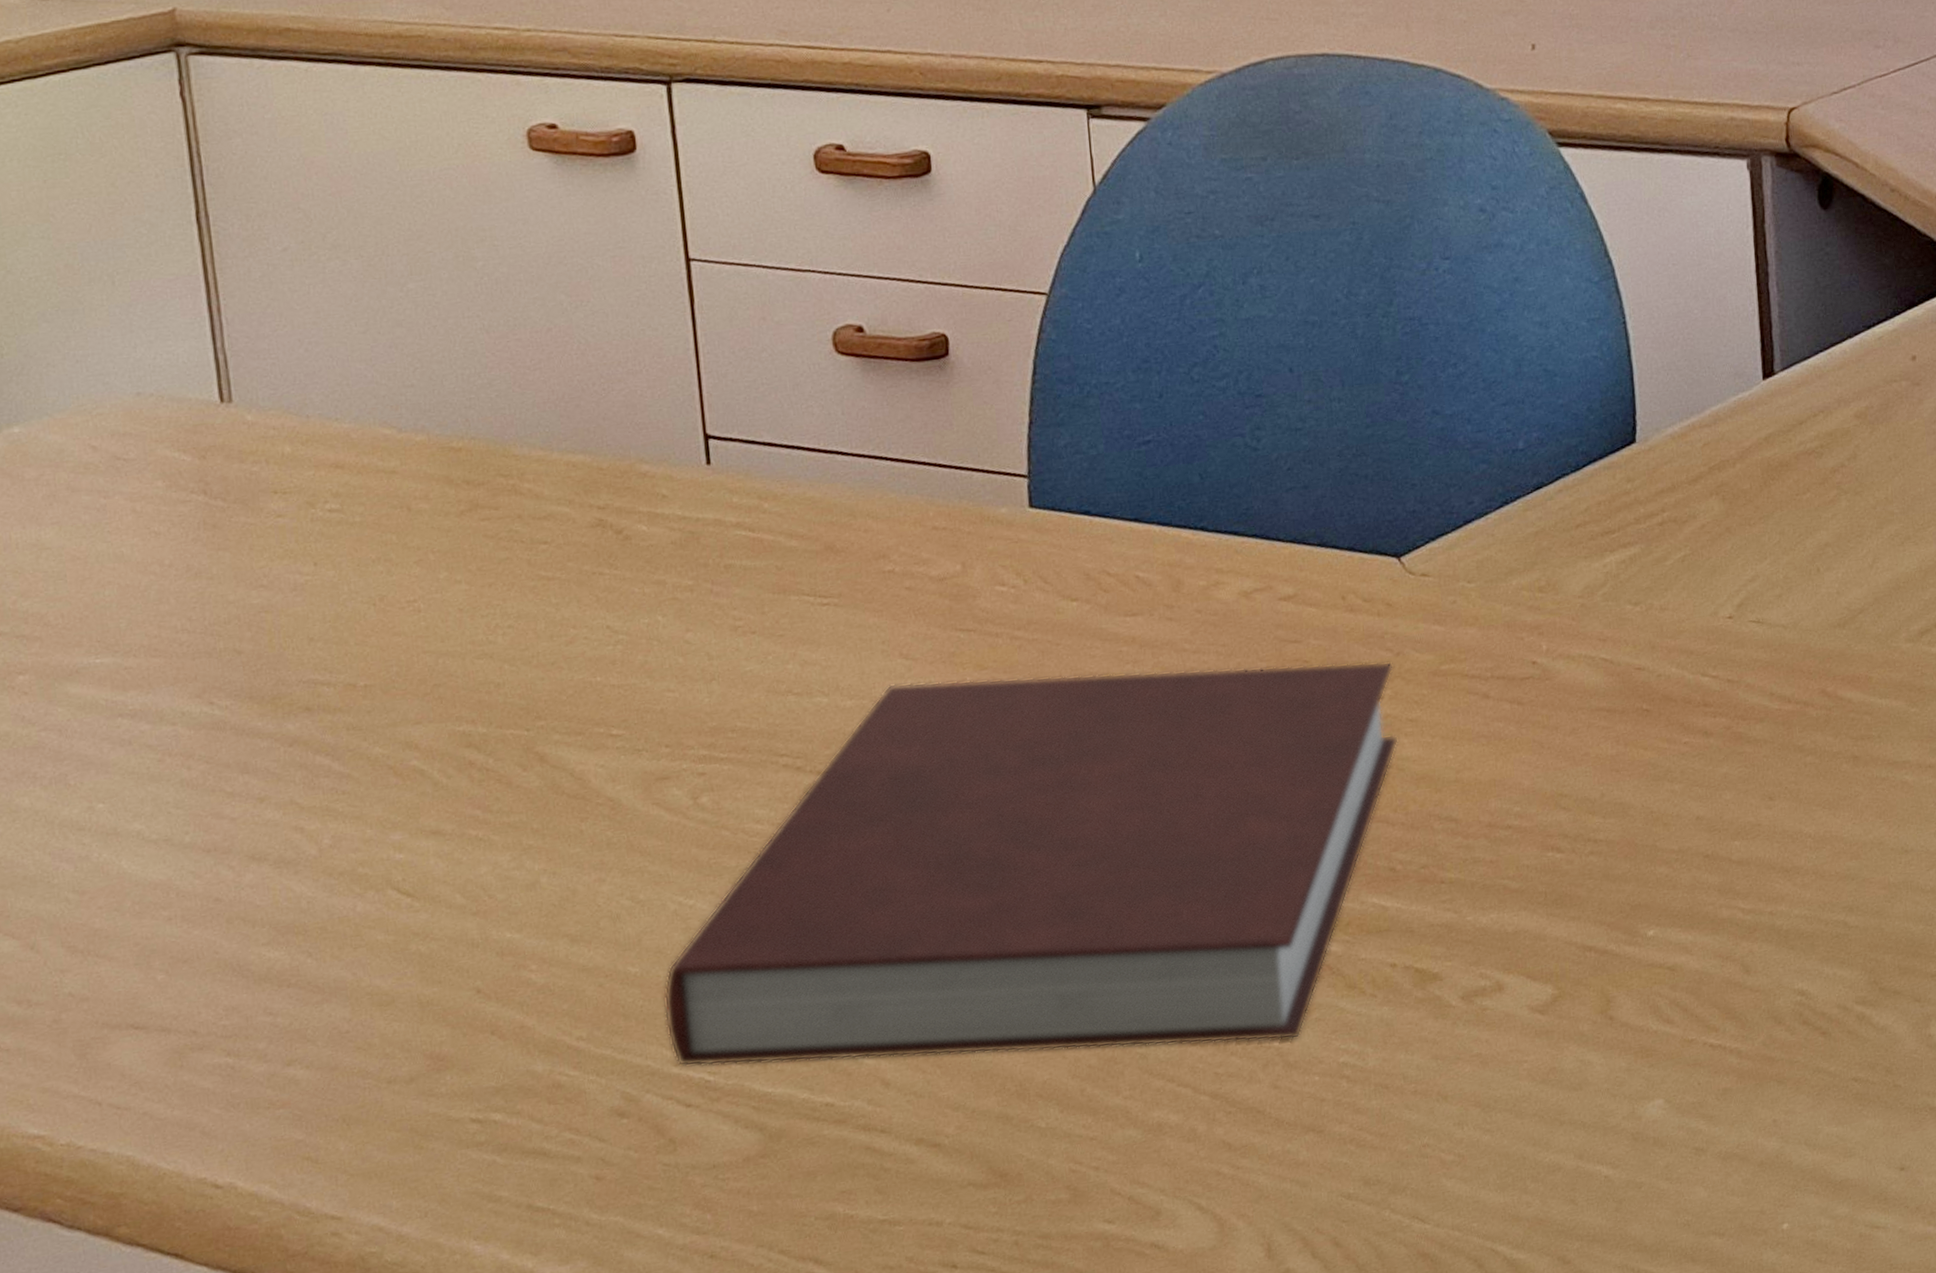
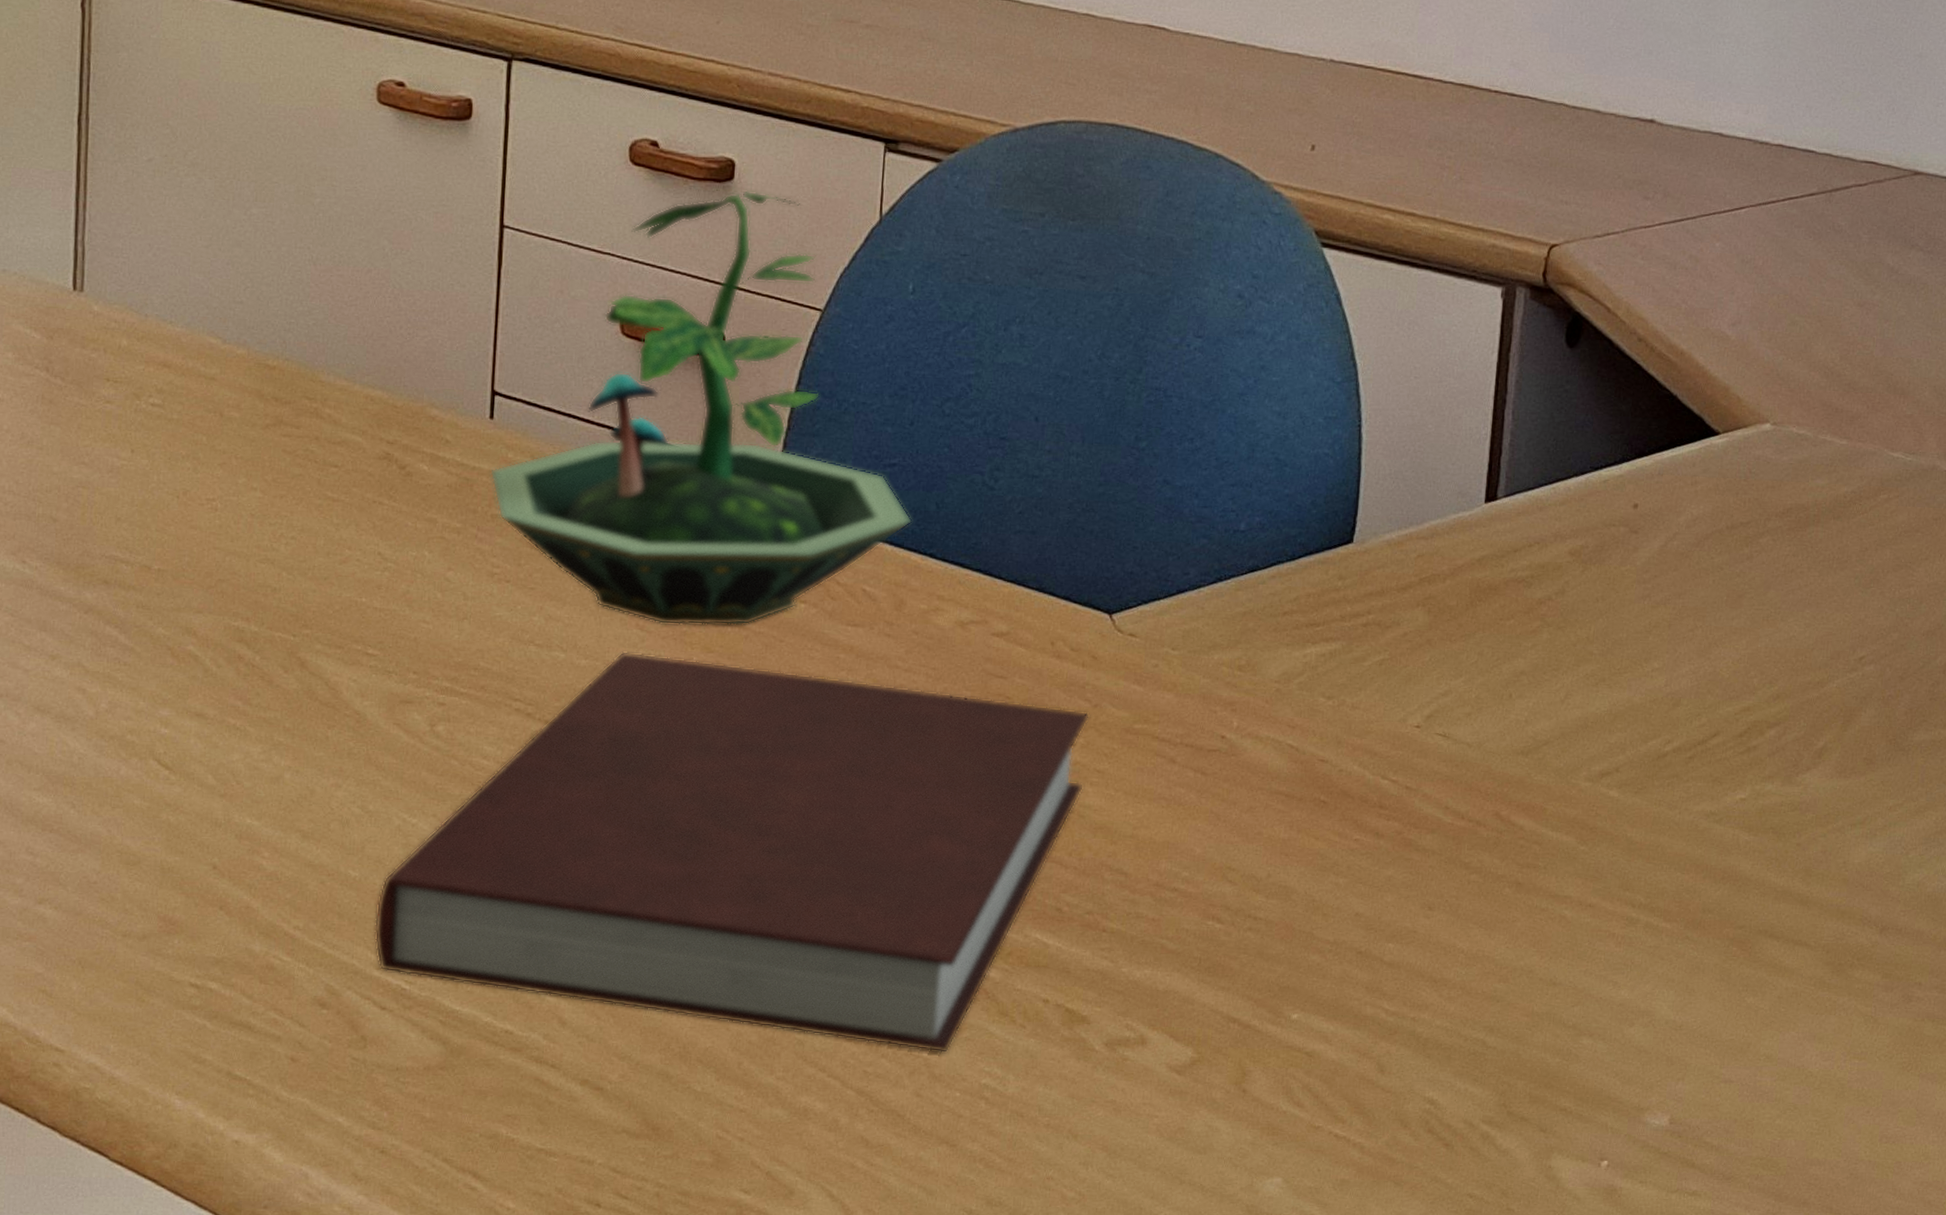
terrarium: none [716,180,1177,650] -> present [490,190,912,626]

